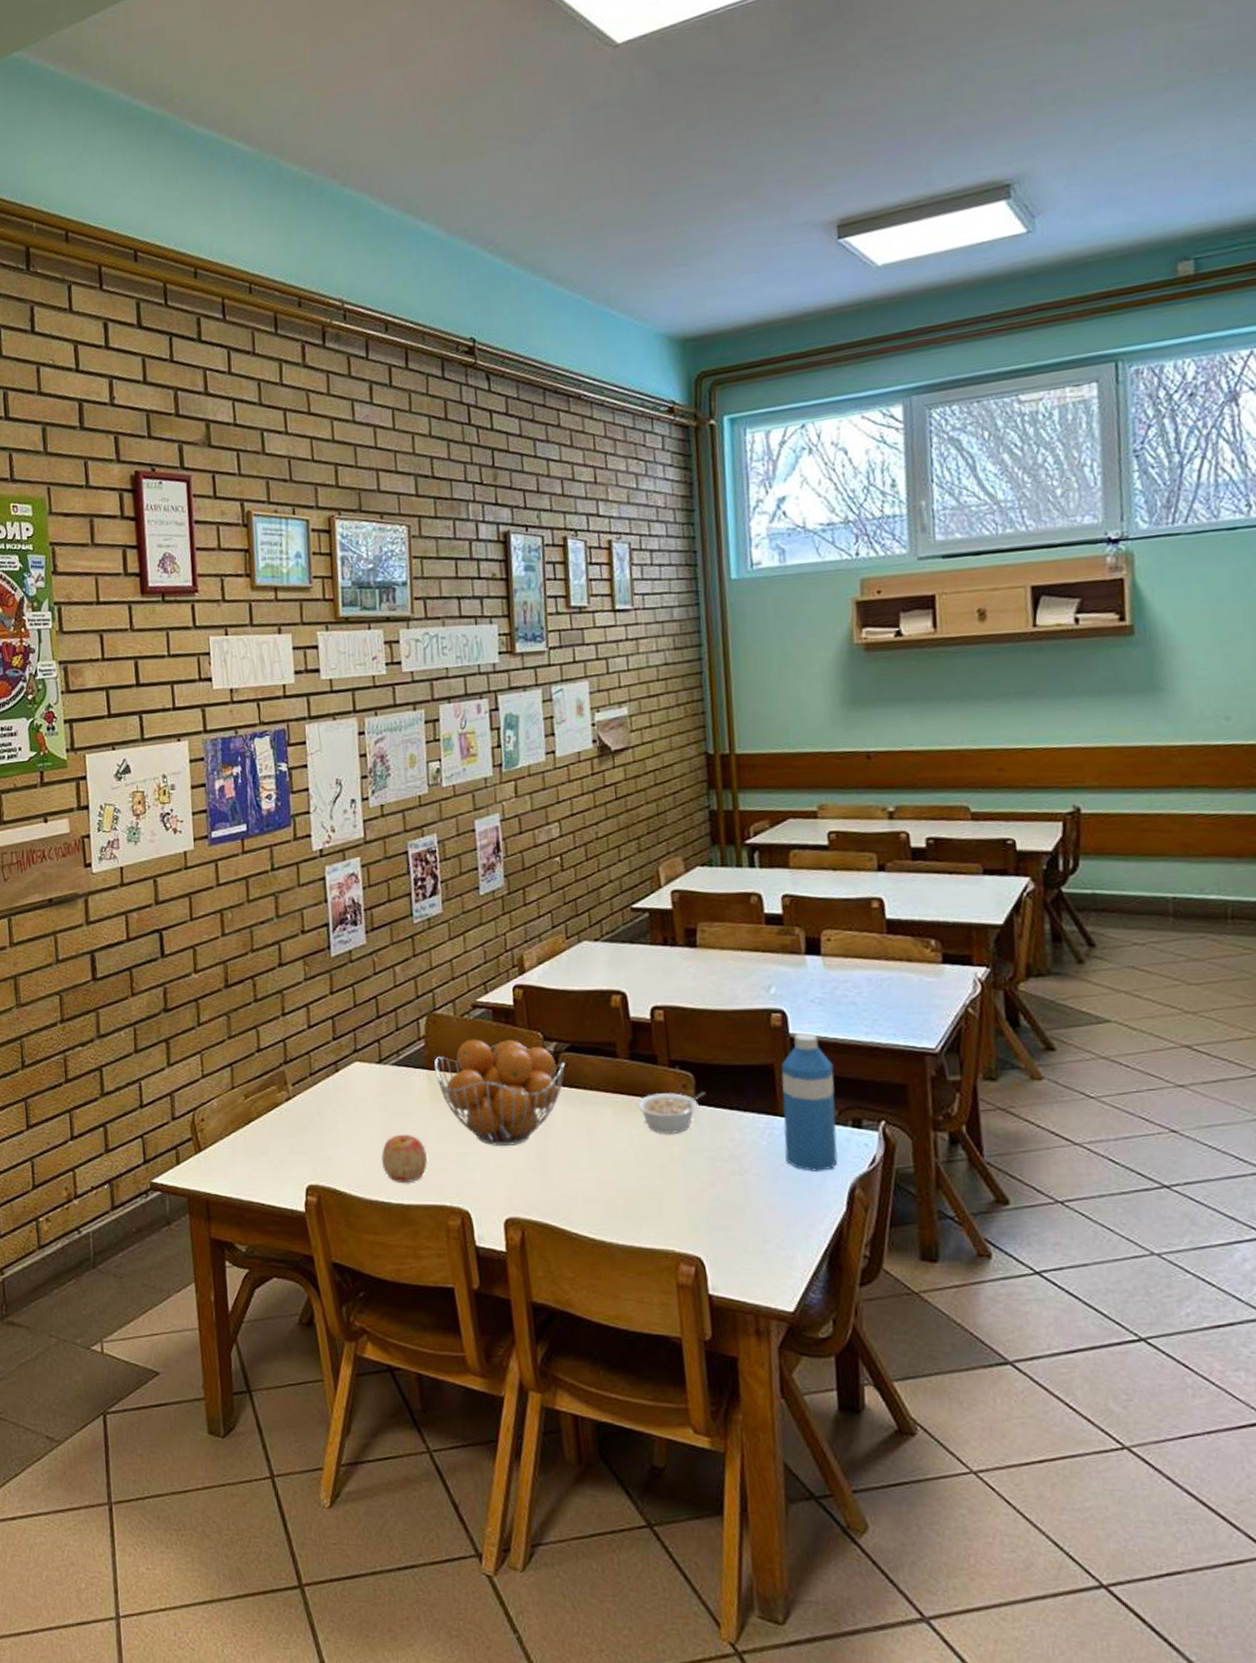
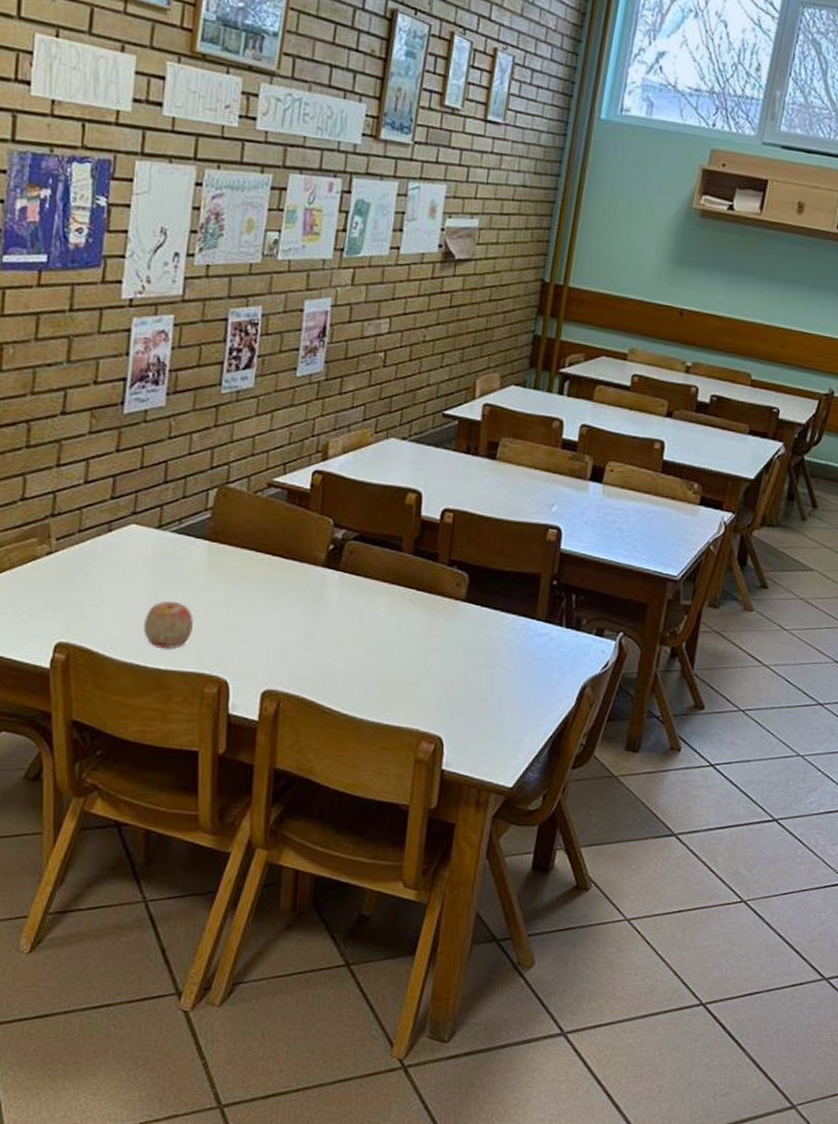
fruit basket: present [434,1039,566,1146] -> none [216,516,351,623]
legume: present [636,1092,706,1134] -> none [410,588,477,627]
water bottle: present [781,1033,838,1172] -> none [533,550,591,670]

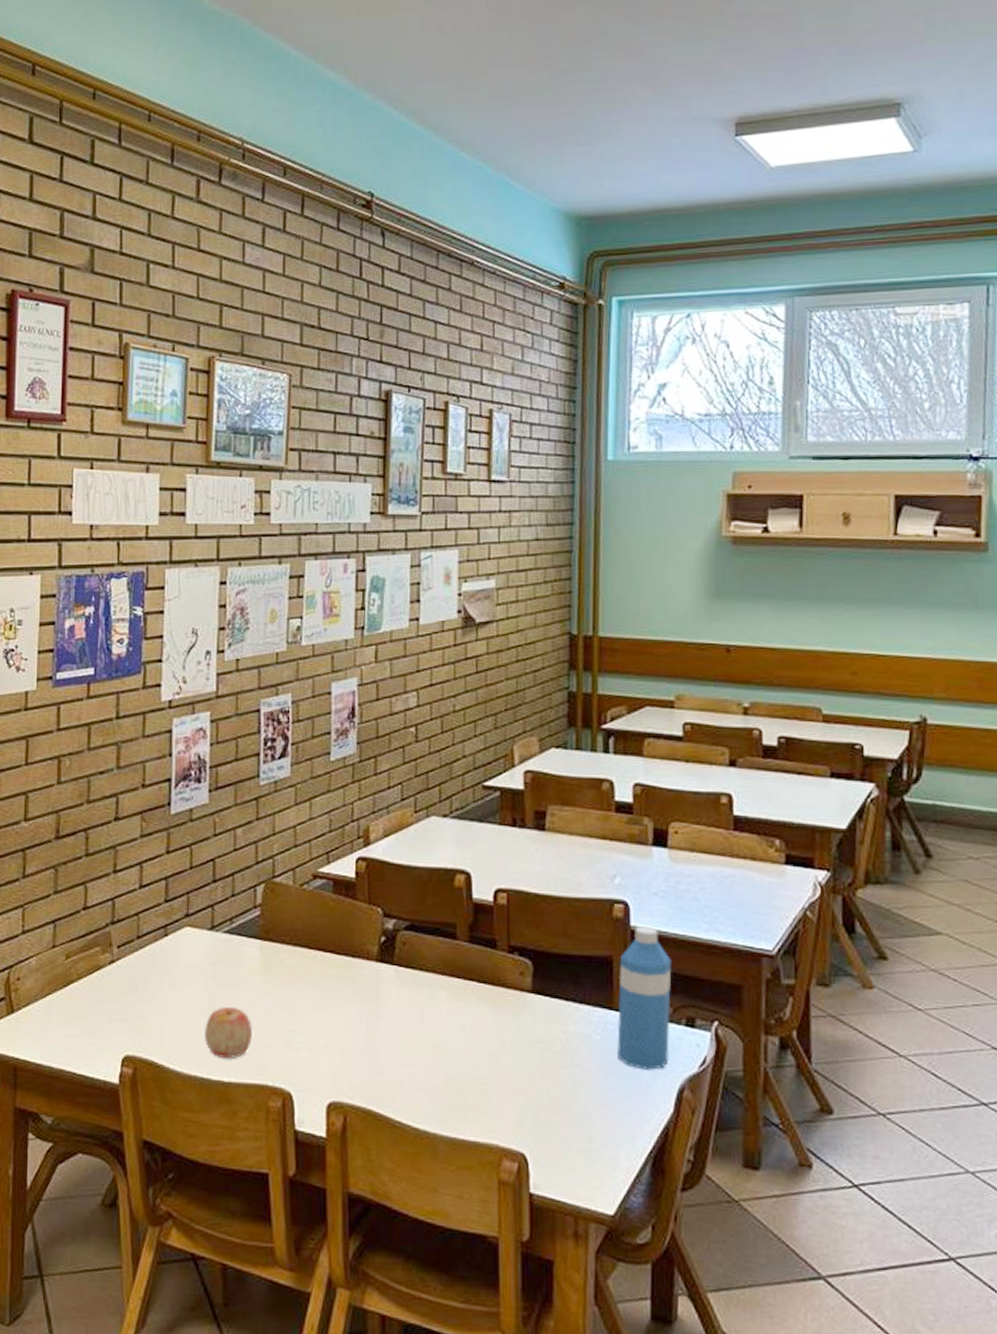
water bottle: none [533,550,591,670] -> present [616,926,672,1070]

